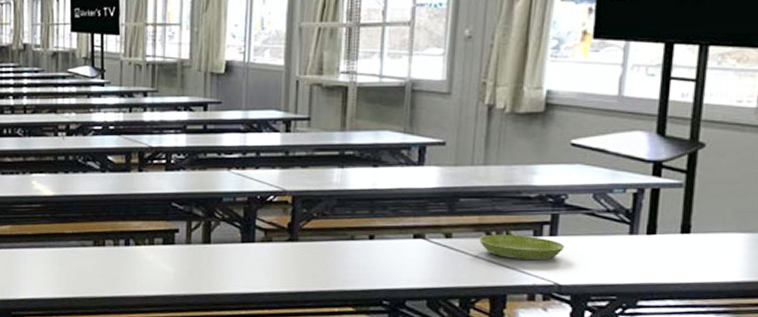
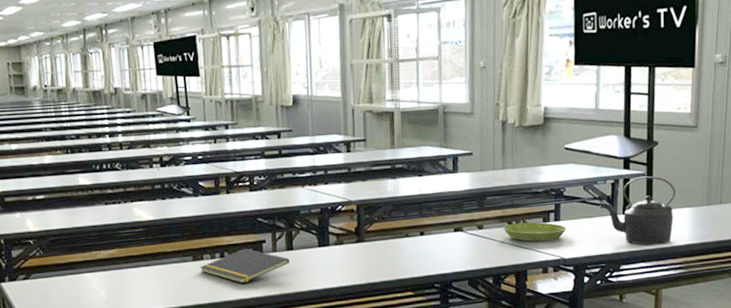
notepad: none [99,237,205,278] -> present [199,248,290,284]
kettle: none [613,187,727,279] -> present [599,176,676,245]

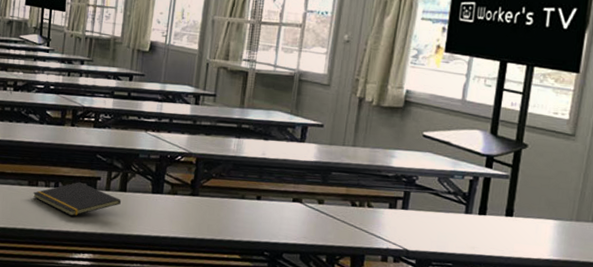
saucer: present [504,222,567,242] -> none [345,203,414,229]
kettle: present [599,176,676,245] -> none [453,178,542,254]

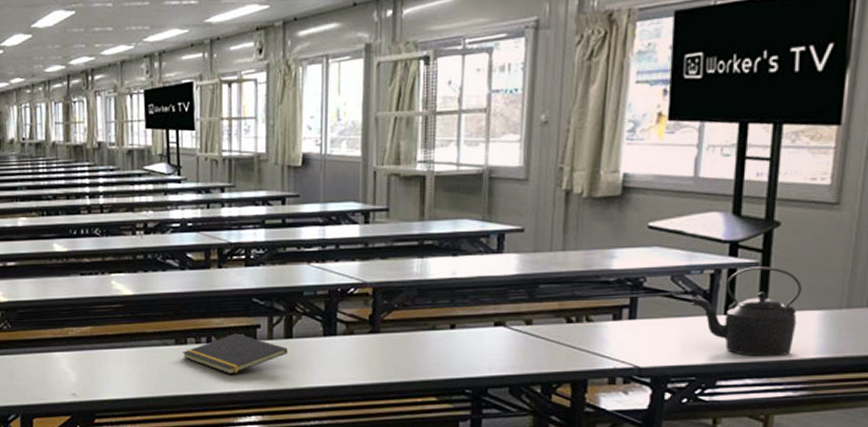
kettle: none [453,178,542,254] -> present [691,266,803,357]

